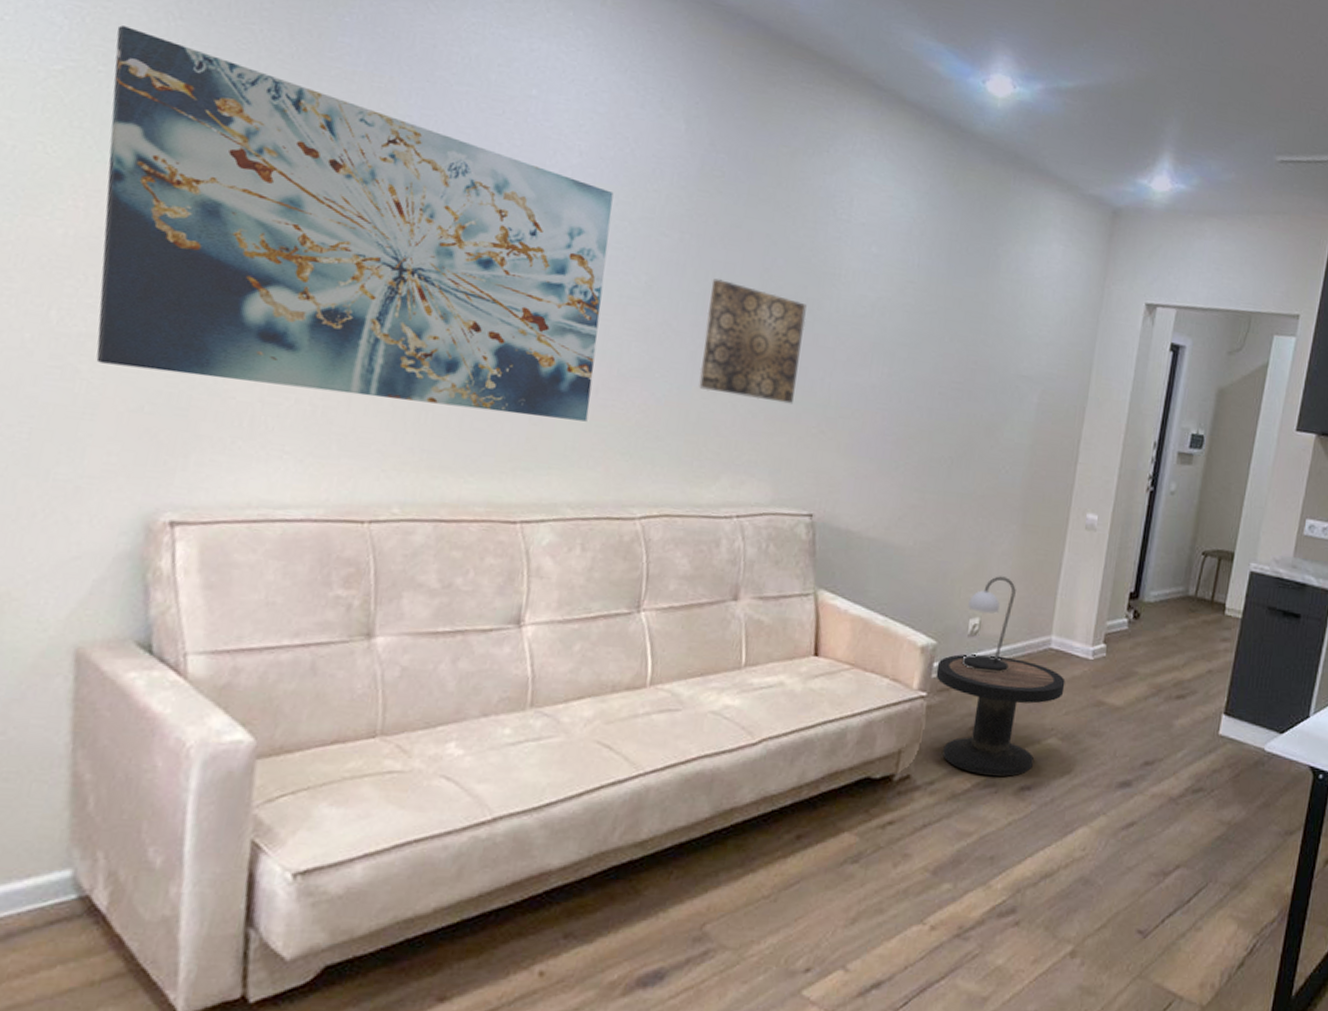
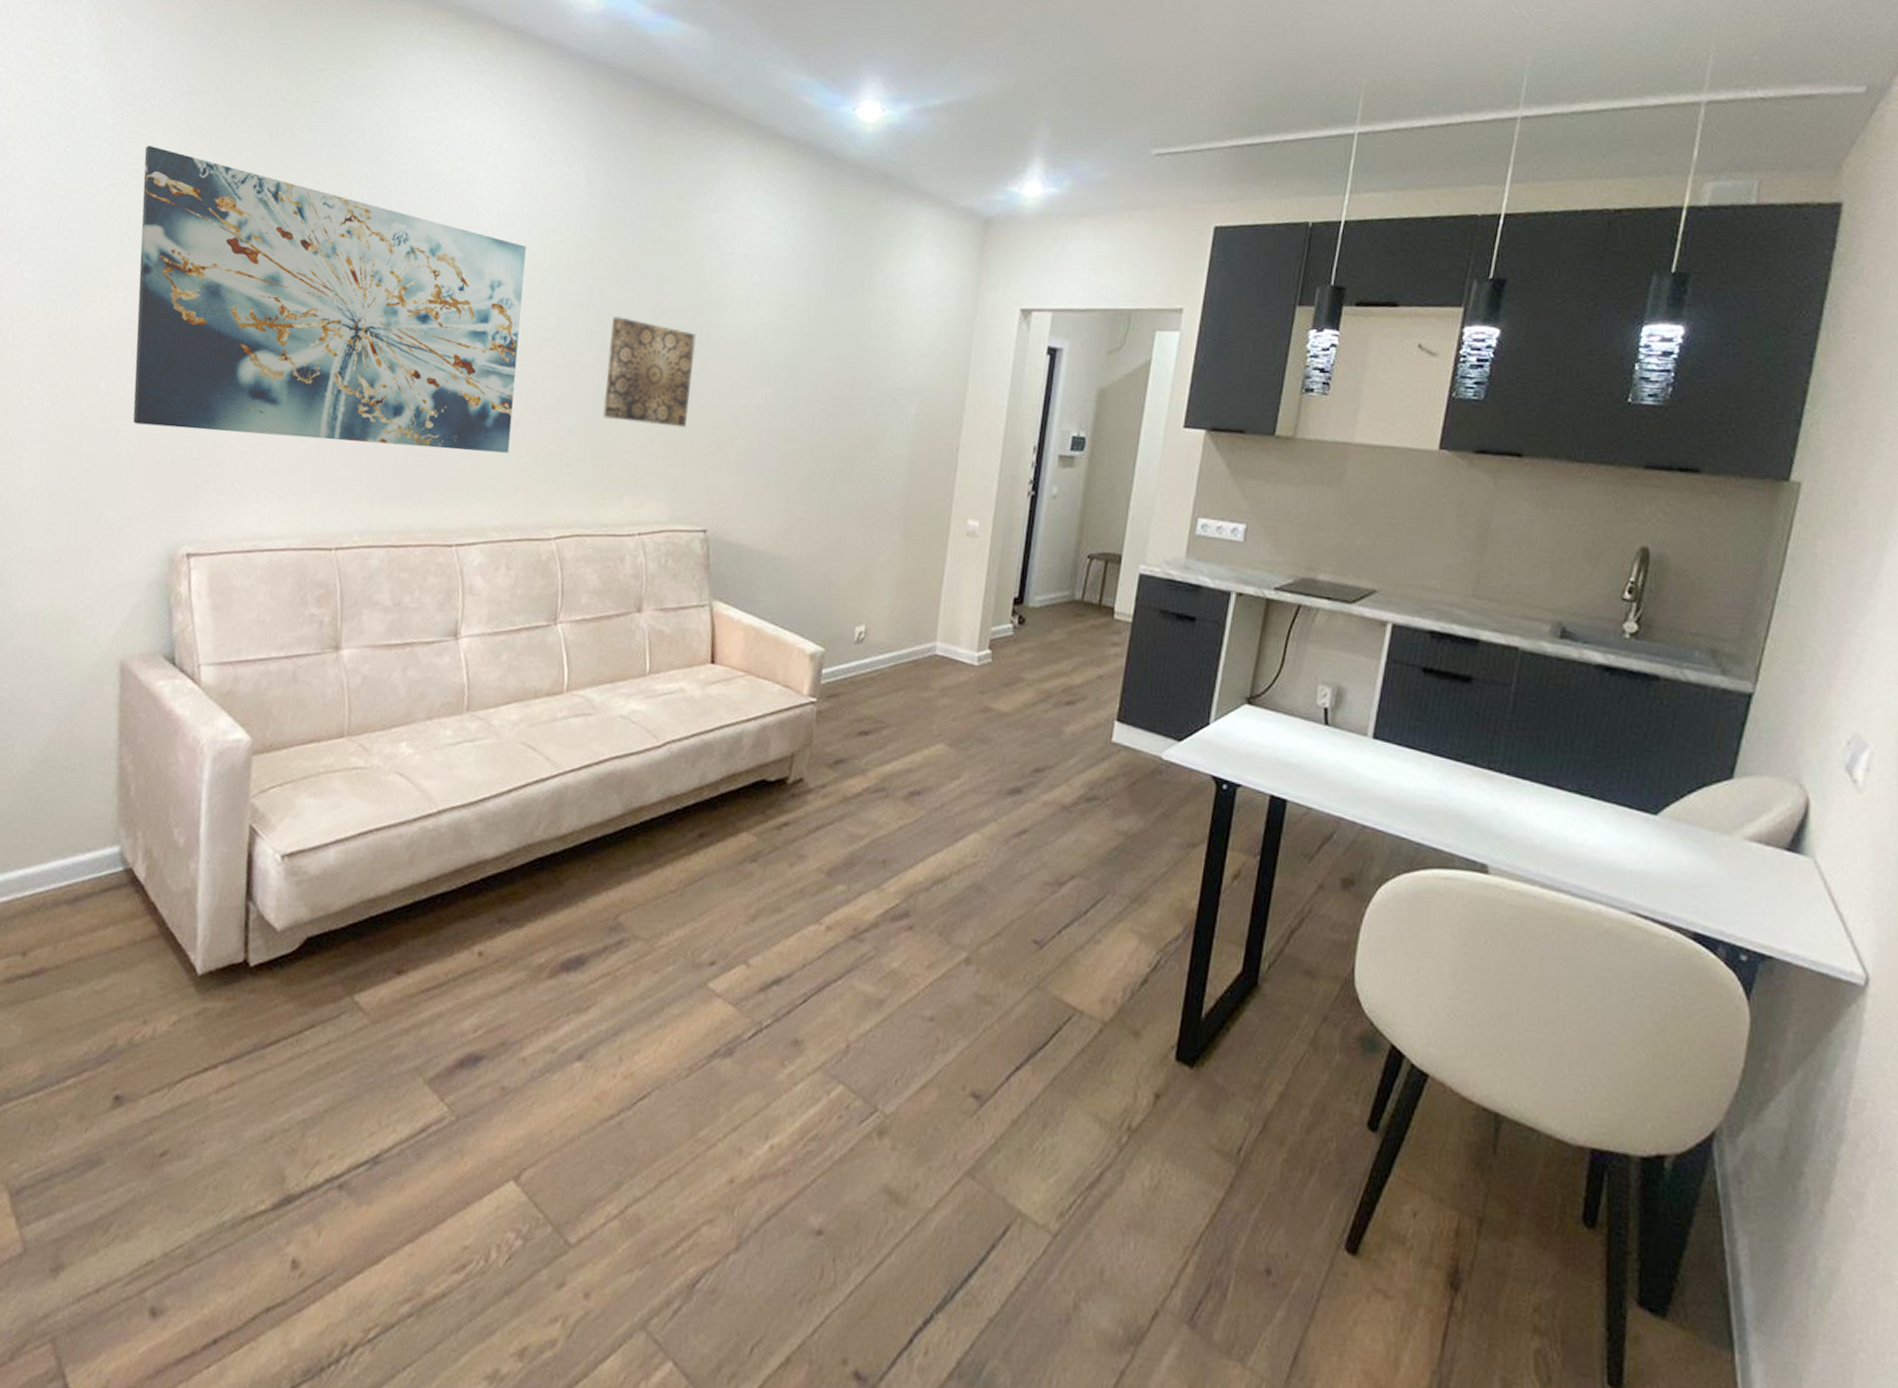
side table: present [936,654,1066,777] -> none [825,660,952,781]
table lamp: present [961,576,1016,673] -> none [849,584,900,680]

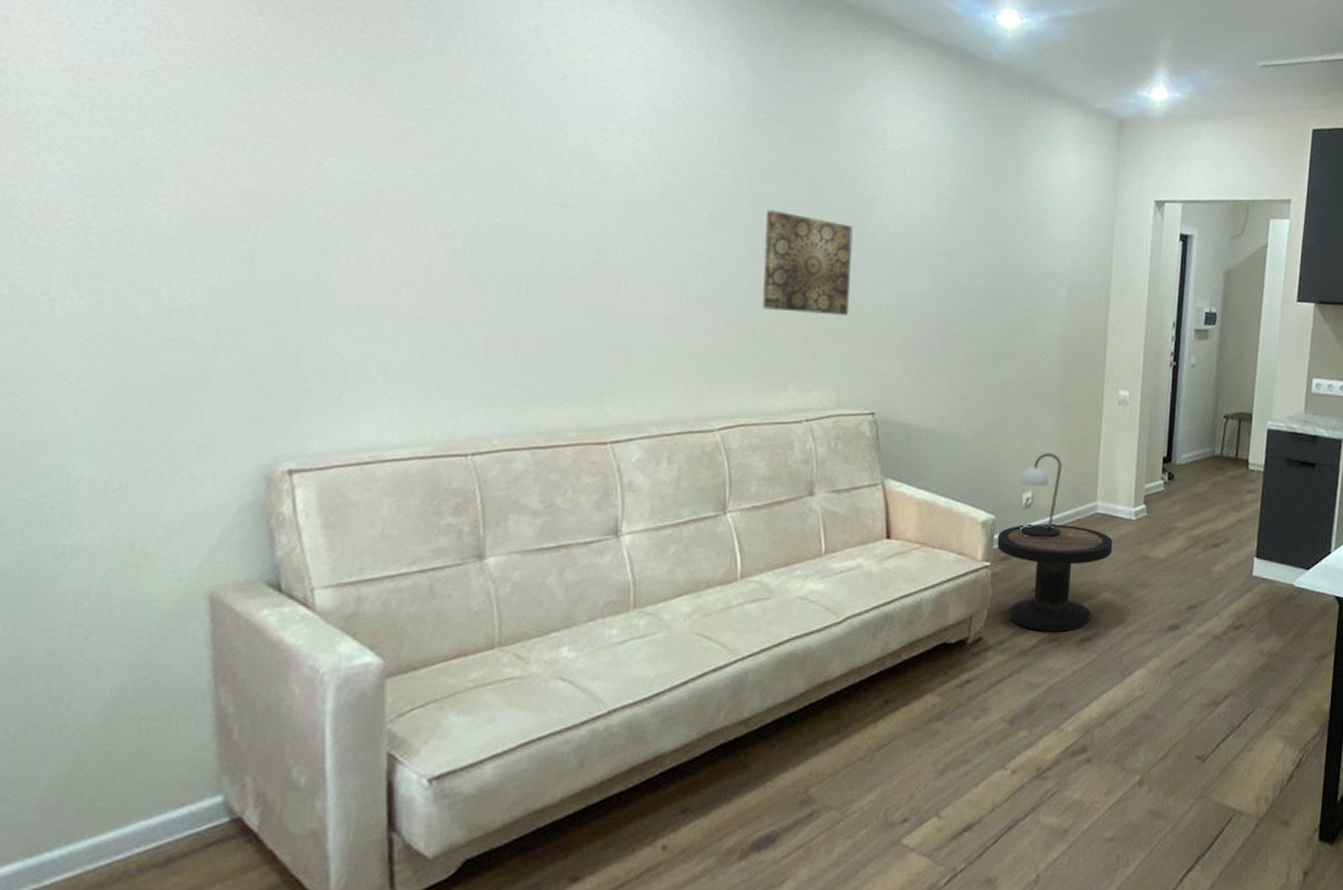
wall art: present [133,146,527,453] -> none [202,25,670,347]
side table: none [825,660,952,781] -> present [997,523,1113,631]
table lamp: none [849,584,900,680] -> present [1019,453,1062,539]

